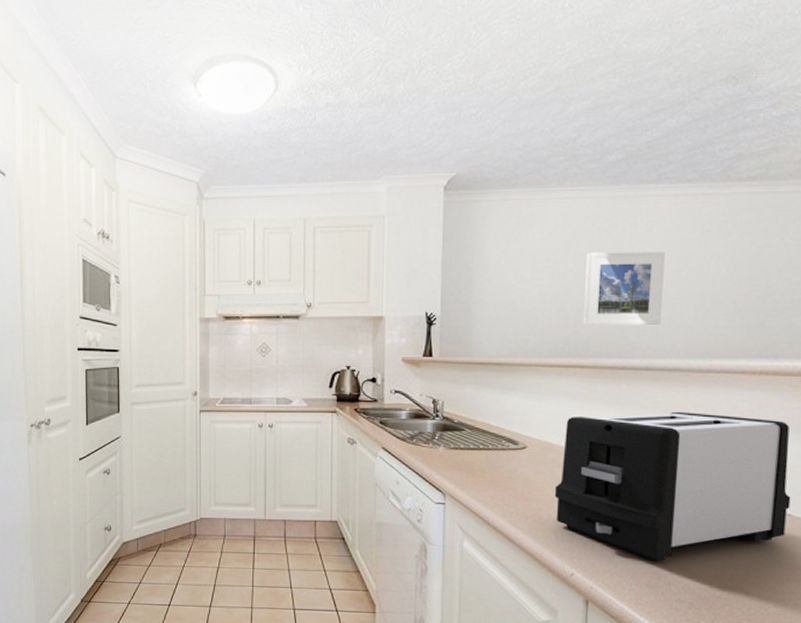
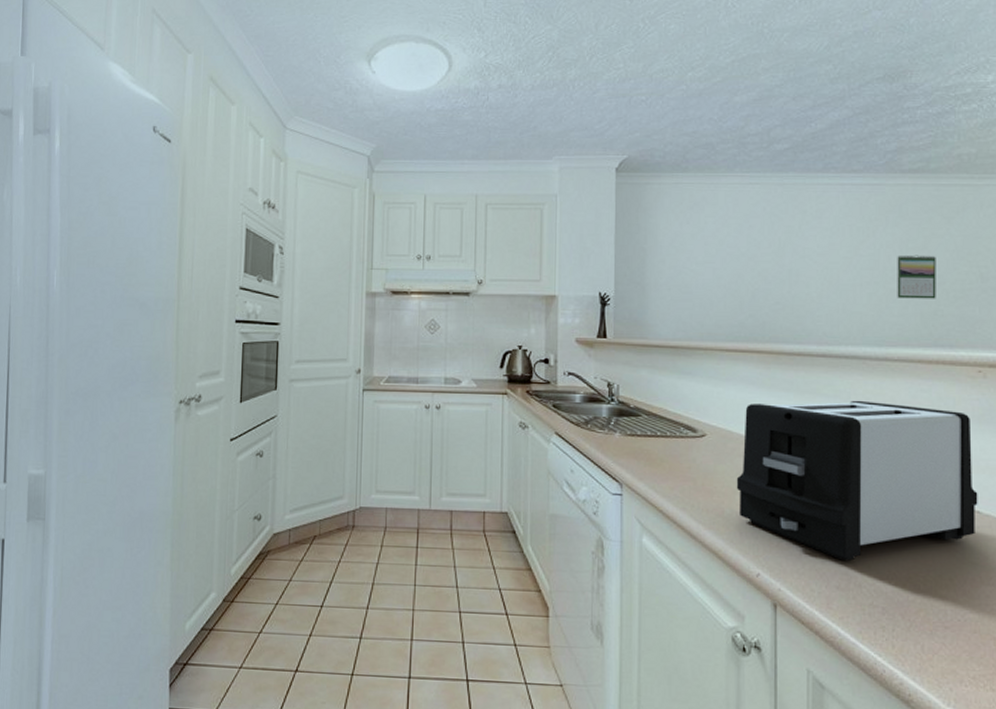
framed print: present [583,251,665,325] -> none [758,237,835,311]
calendar: none [724,265,768,310] -> present [897,254,936,299]

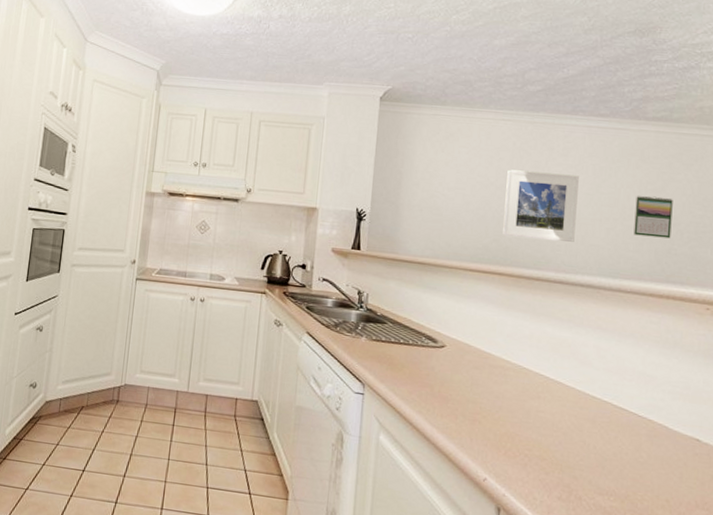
toaster: present [736,400,978,561] -> none [470,321,699,474]
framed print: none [758,237,835,311] -> present [503,169,579,242]

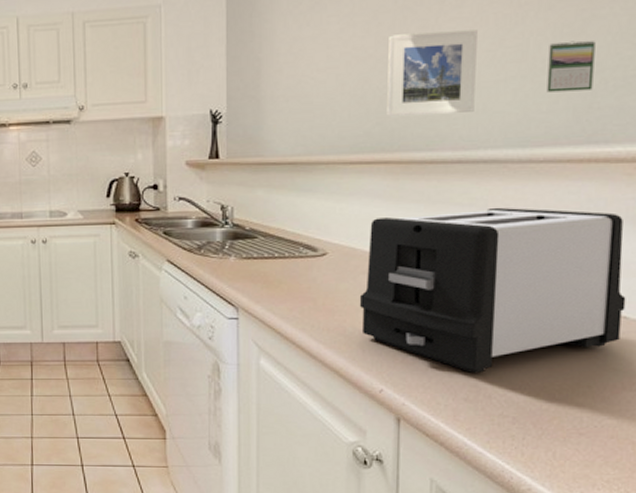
toaster: none [470,321,699,474] -> present [359,207,626,373]

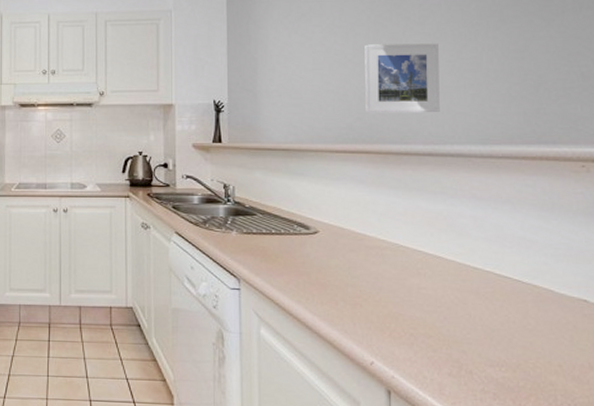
toaster: present [359,207,626,373] -> none [348,196,585,349]
calendar: present [546,40,596,93] -> none [499,56,538,98]

